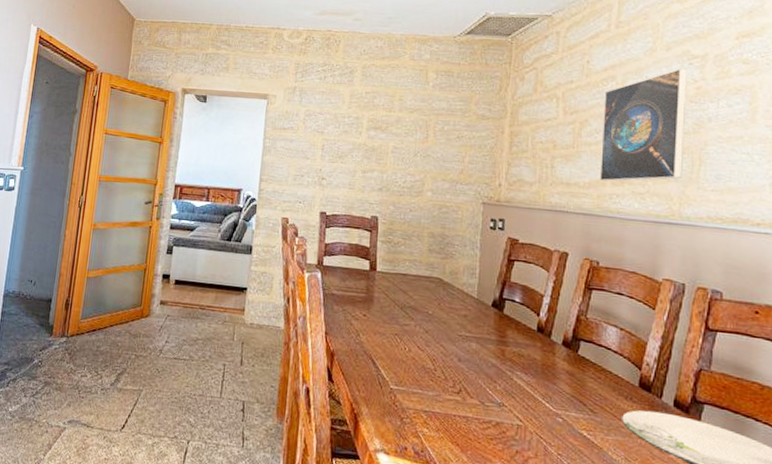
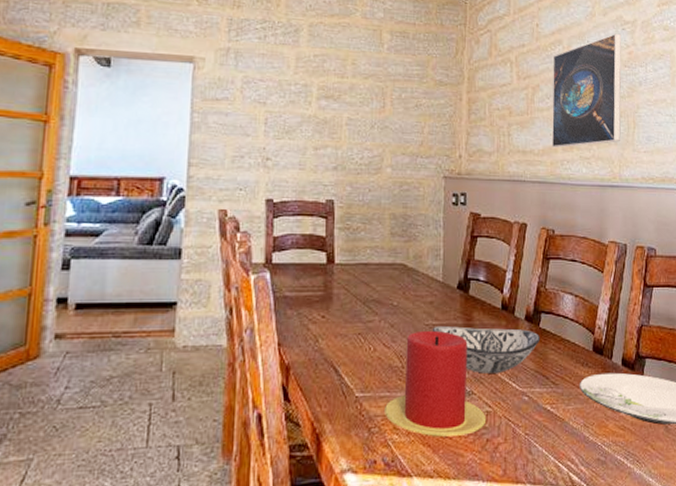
candle: none [416,340,517,443] -> present [385,330,487,437]
decorative bowl: none [465,338,579,391] -> present [432,325,541,374]

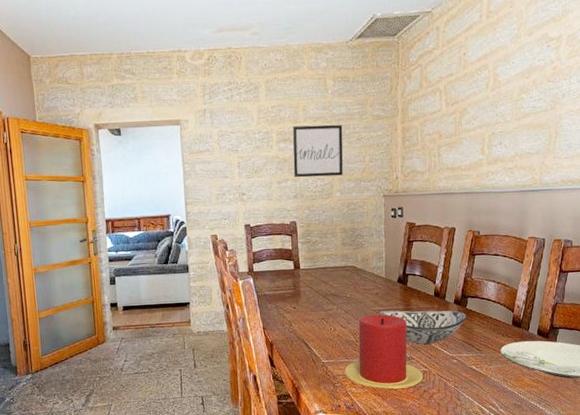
wall art: none [335,82,399,148] -> present [292,124,343,178]
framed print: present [551,33,622,148] -> none [477,51,547,162]

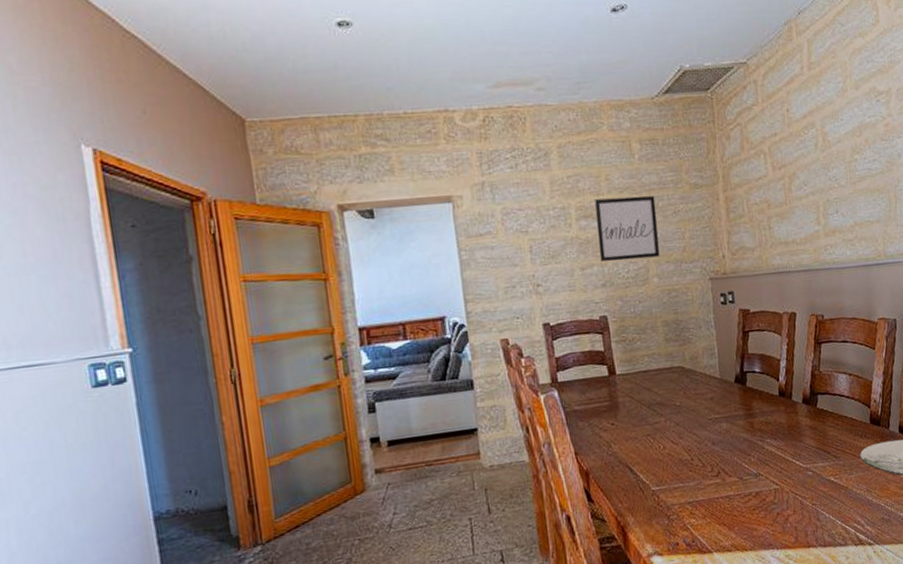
candle: present [344,314,424,389] -> none [680,423,775,517]
decorative bowl: present [378,310,467,344] -> none [715,411,819,457]

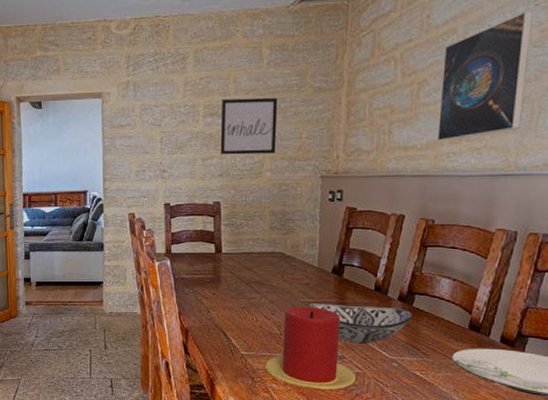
candle: none [680,423,775,517] -> present [265,306,356,389]
decorative bowl: none [715,411,819,457] -> present [307,303,414,343]
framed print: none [806,106,883,234] -> present [436,10,534,141]

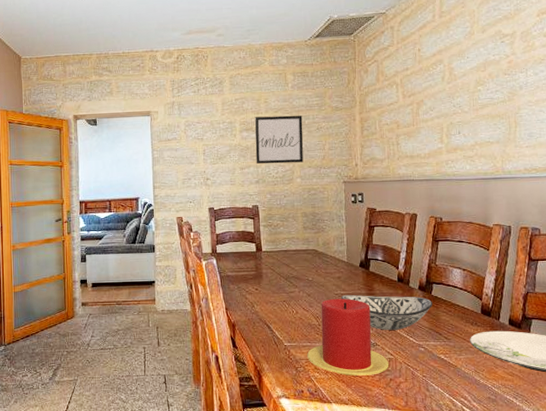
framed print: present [436,10,534,141] -> none [434,46,503,151]

